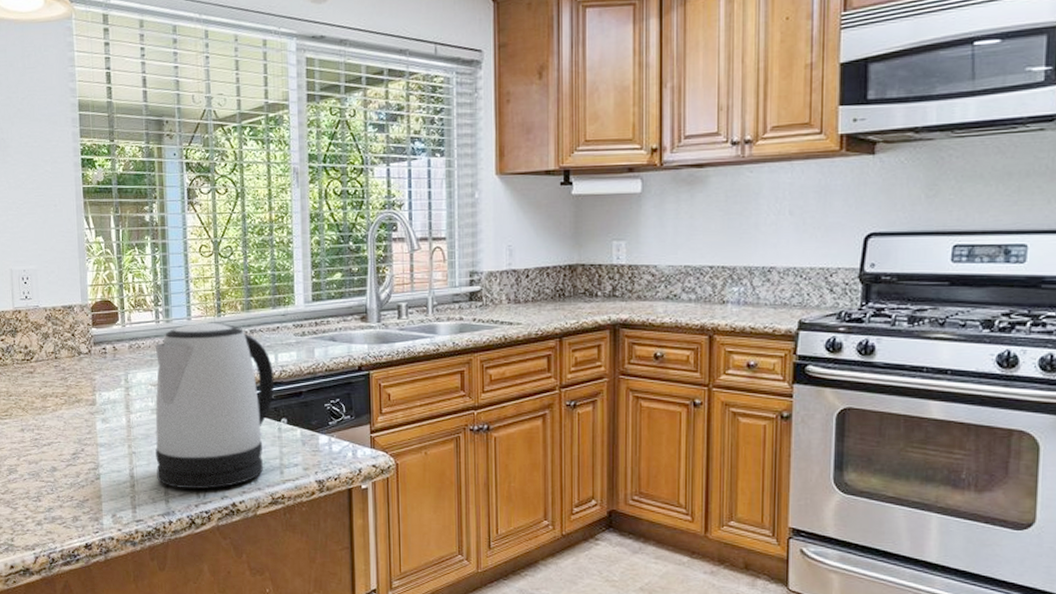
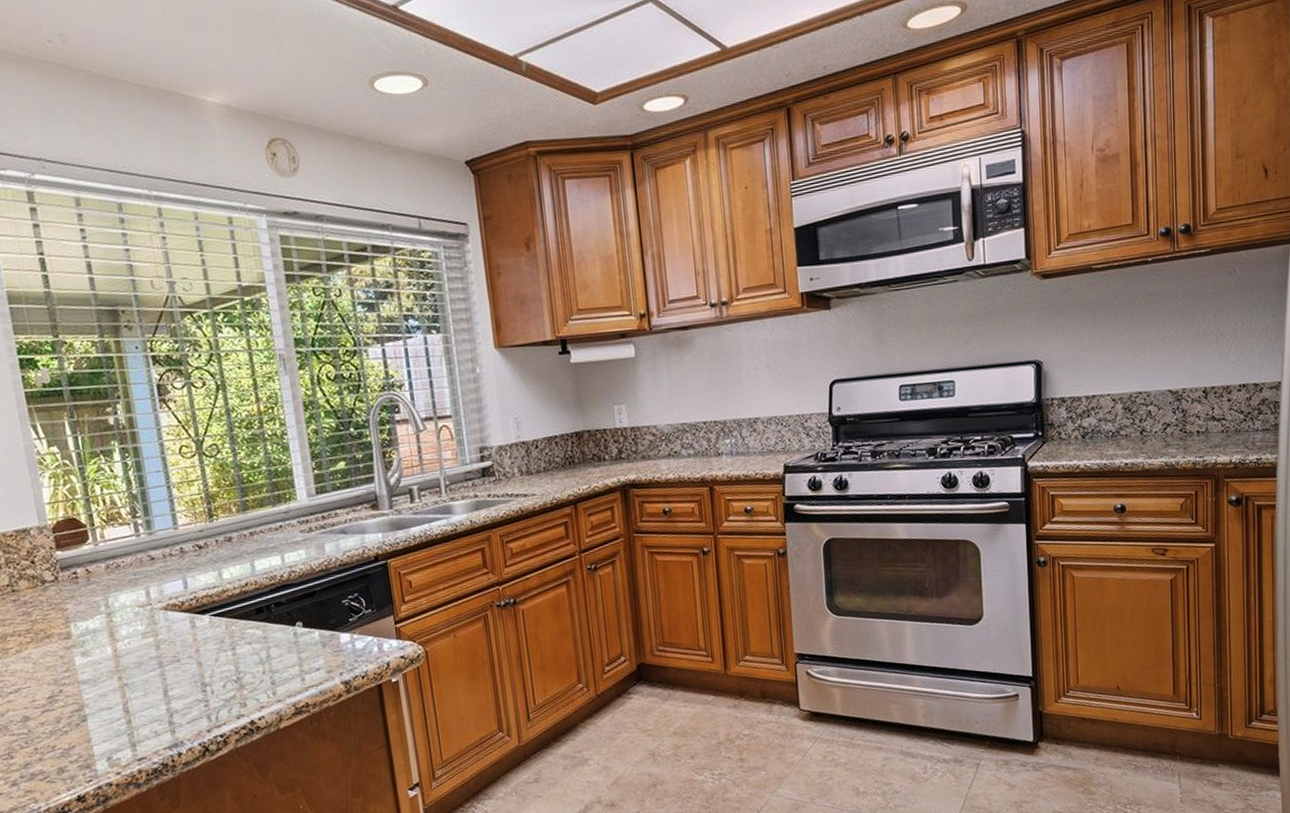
kettle: present [155,322,275,490] -> none [137,528,284,716]

